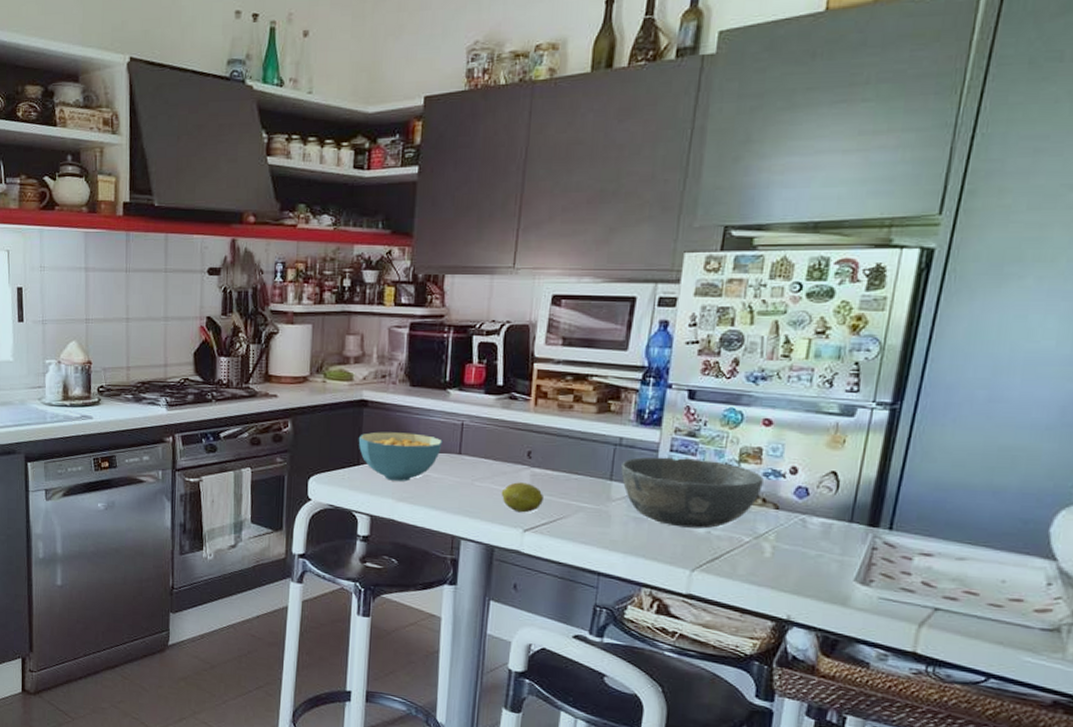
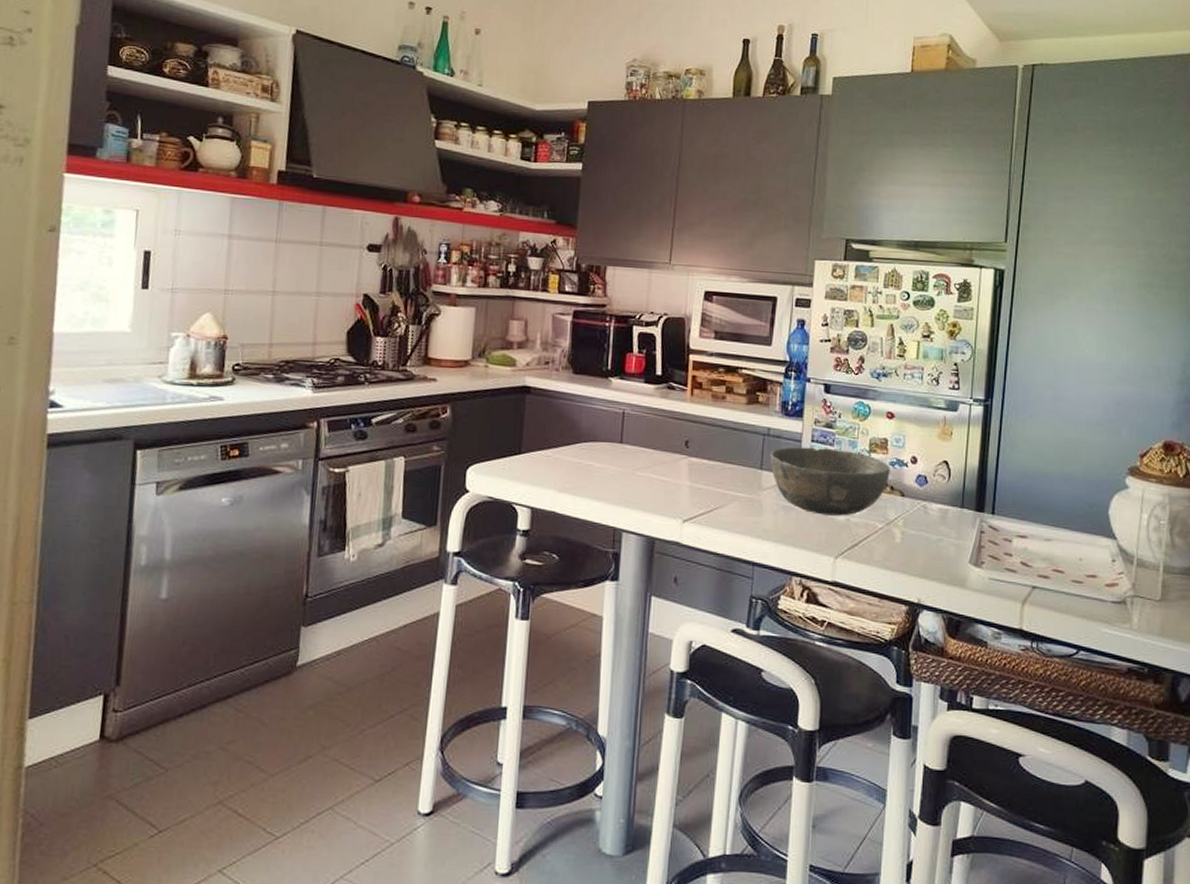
cereal bowl: present [358,432,443,482] -> none [520,419,604,471]
fruit: present [501,482,543,513] -> none [661,472,701,503]

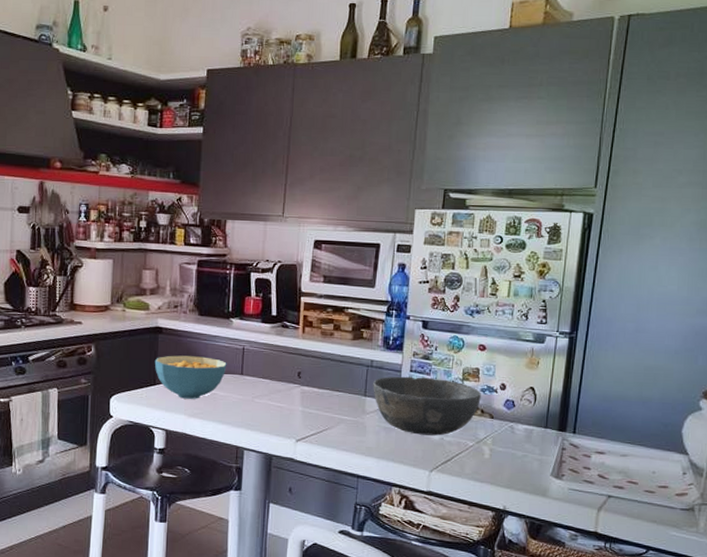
cereal bowl: none [520,419,604,471] -> present [154,355,227,399]

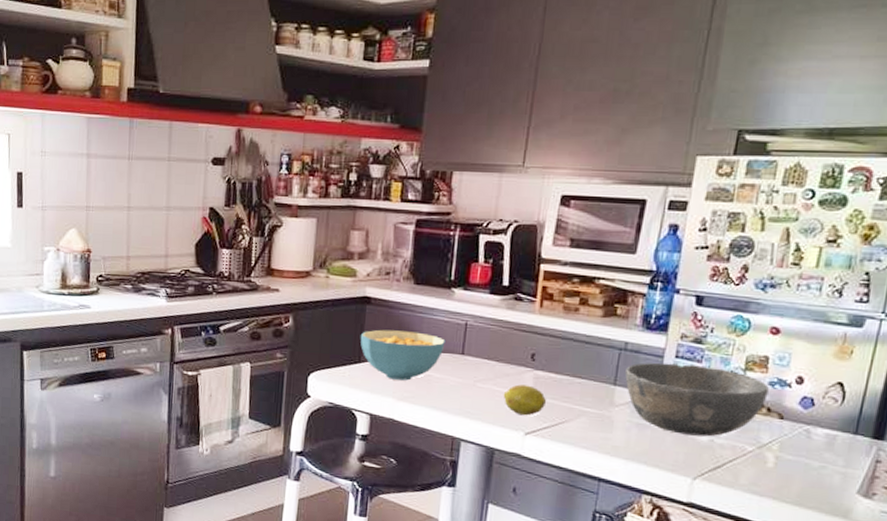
fruit: none [277,399,311,425] -> present [503,384,546,416]

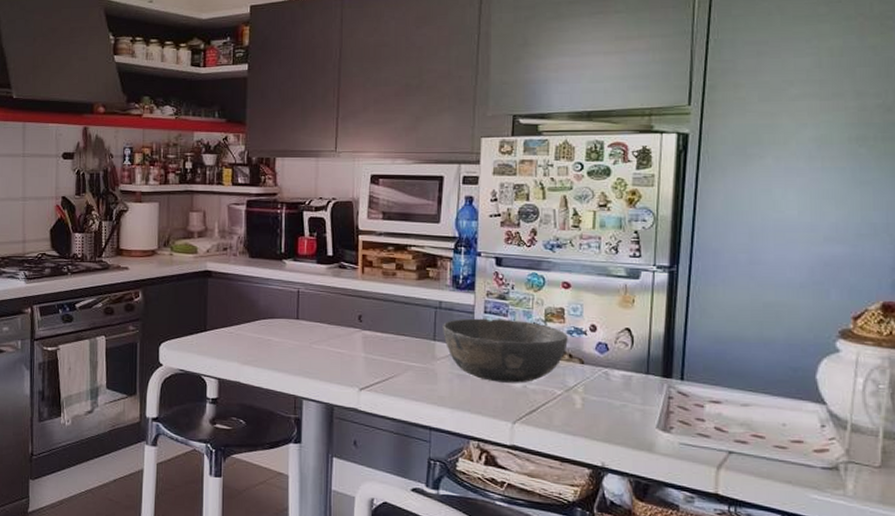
cereal bowl: present [360,329,446,381] -> none [204,300,281,346]
fruit: present [503,384,546,416] -> none [337,344,375,373]

